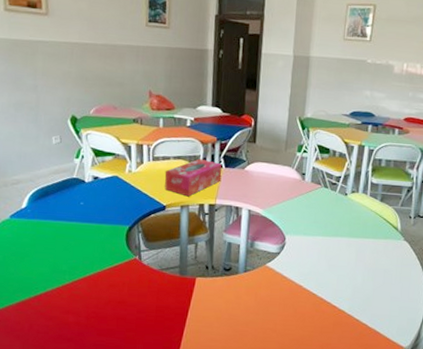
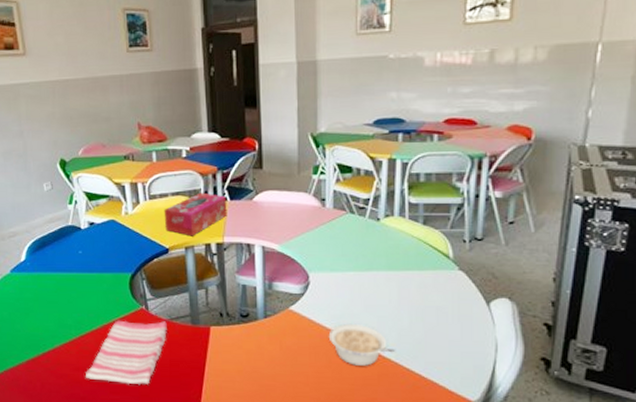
dish towel: none [75,268,157,329] -> present [86,320,167,385]
legume: none [296,280,350,316] -> present [328,324,396,366]

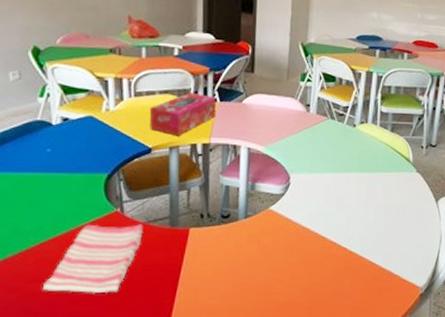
legume: present [328,324,396,366] -> none [303,222,362,261]

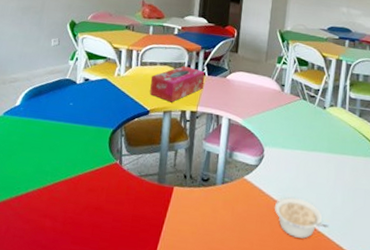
dish towel: present [43,224,143,294] -> none [51,171,136,238]
legume: none [303,222,362,261] -> present [274,197,329,239]

